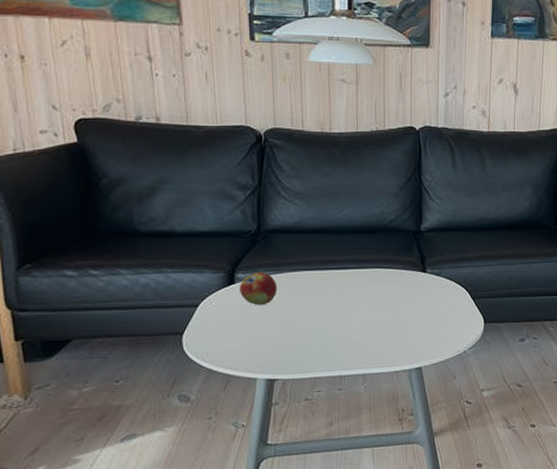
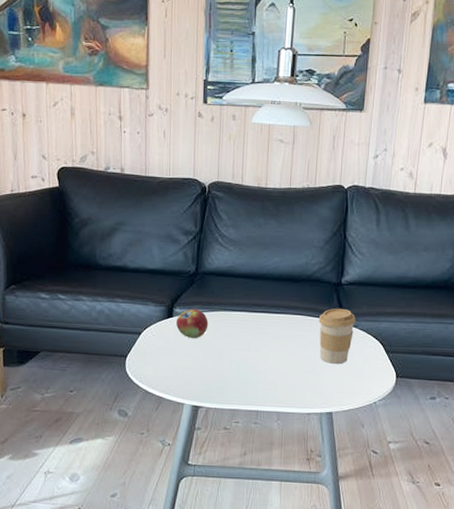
coffee cup: none [399,257,439,316] -> present [318,308,356,364]

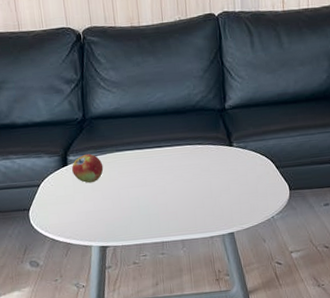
coffee cup: present [318,308,356,364] -> none [208,132,245,187]

